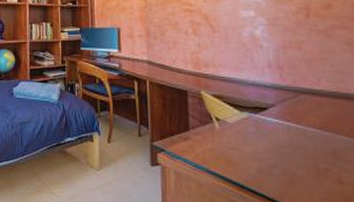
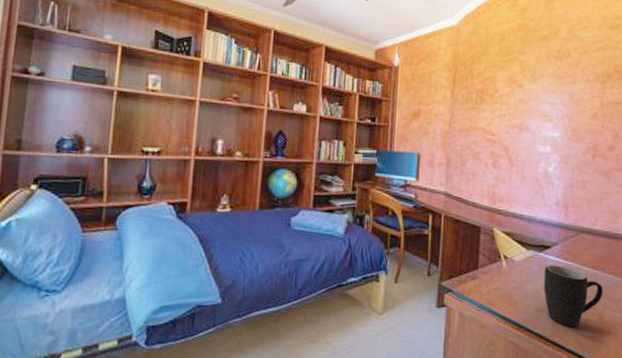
mug: none [263,126,339,191] -> present [544,265,603,328]

